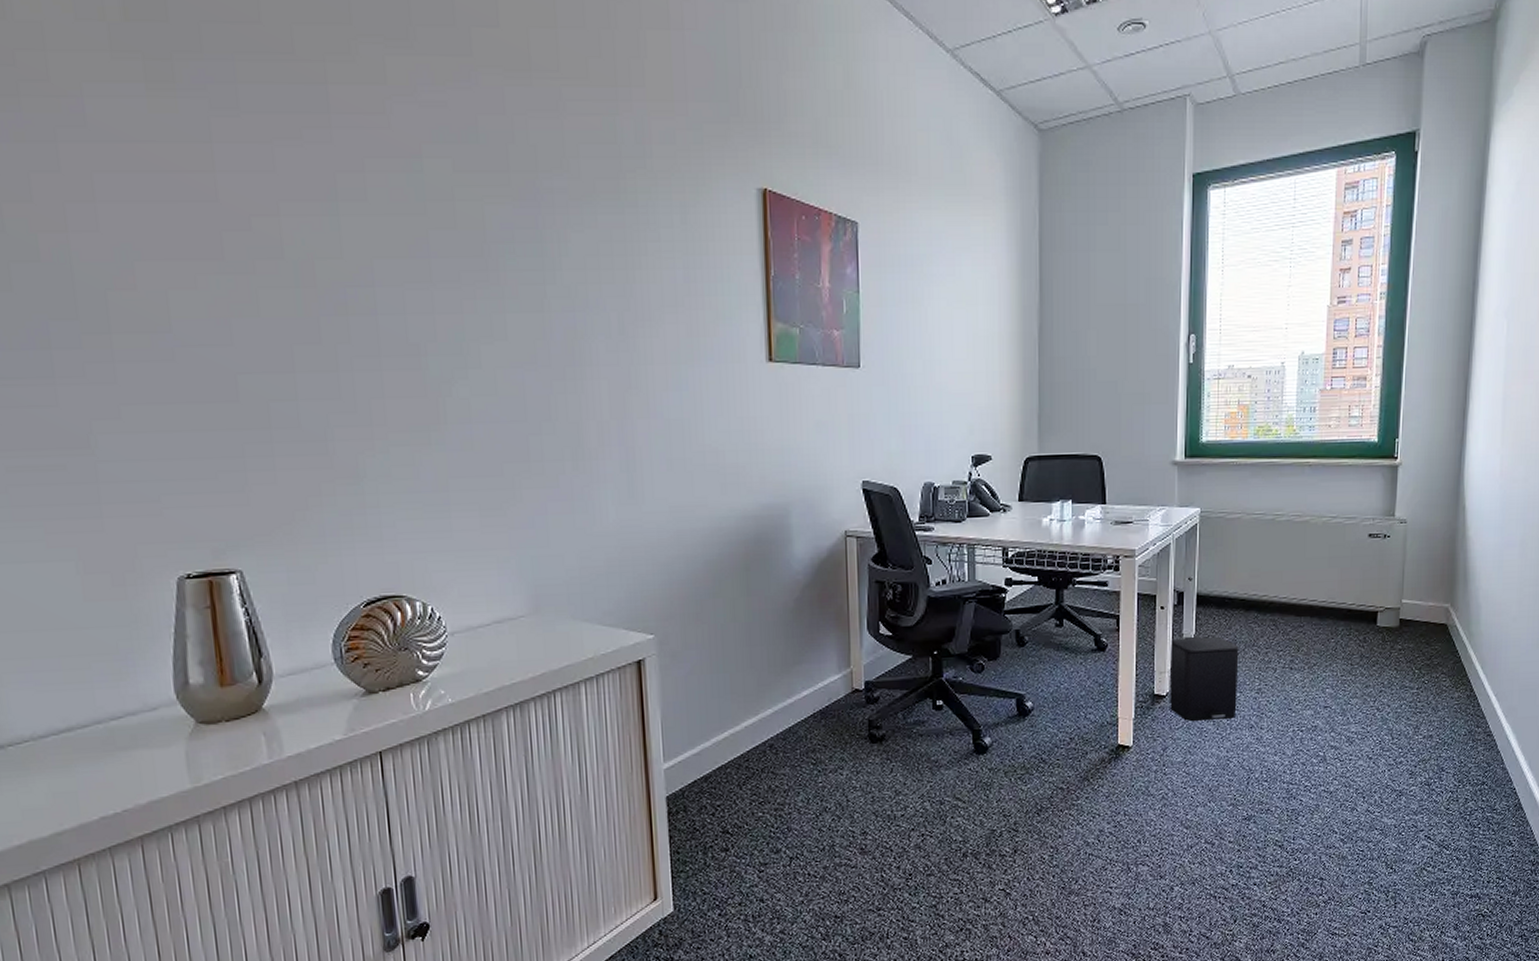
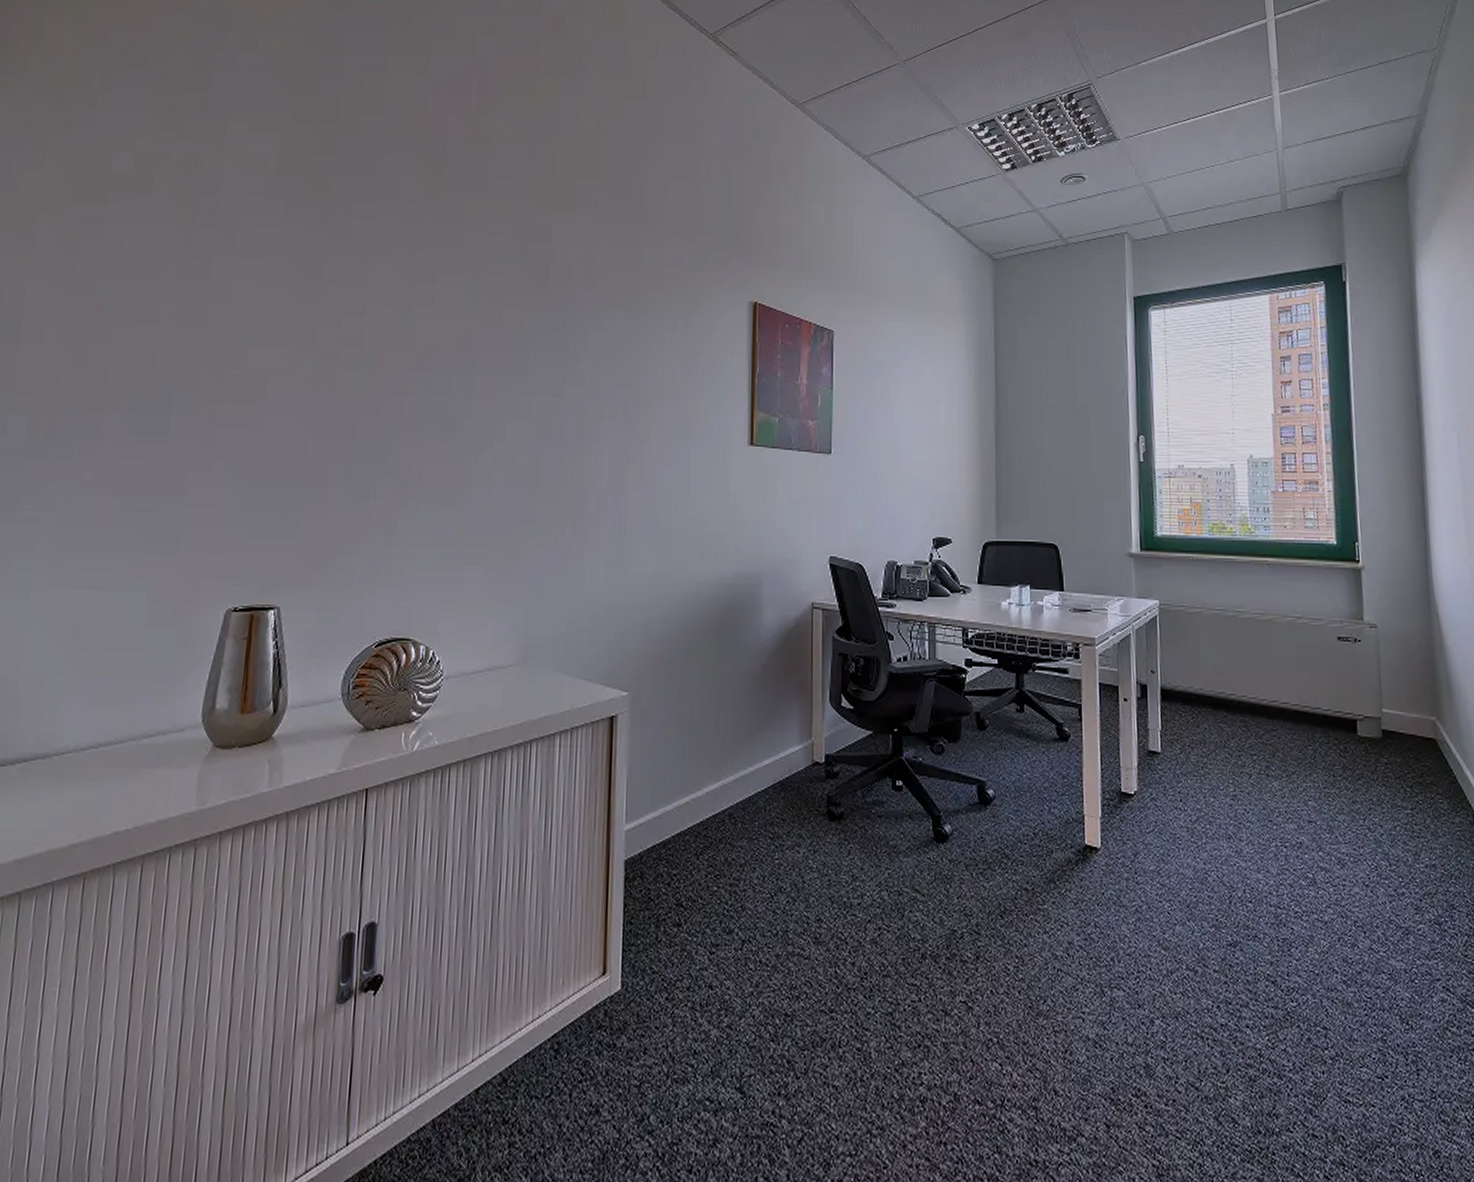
pedal bin: present [1170,636,1239,721] -> none [1136,732,1212,826]

